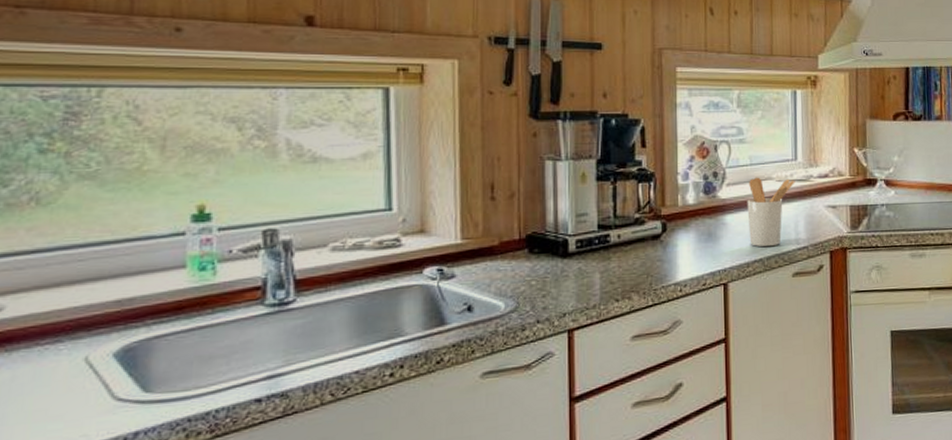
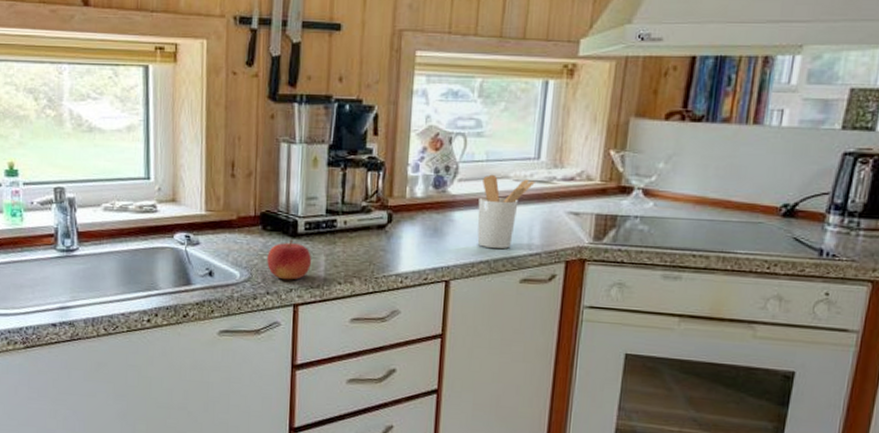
fruit: none [536,260,586,305] -> present [267,239,312,280]

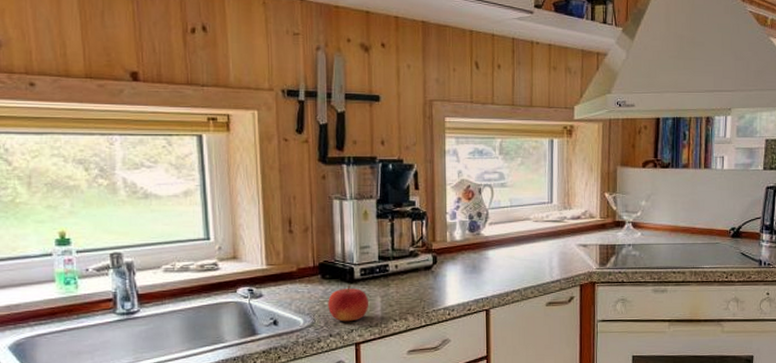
utensil holder: present [477,174,535,249] -> none [507,217,551,279]

